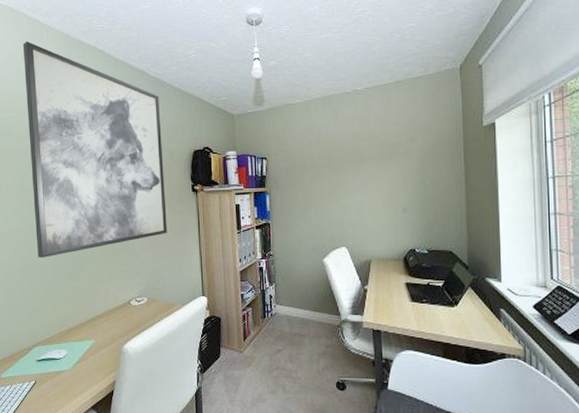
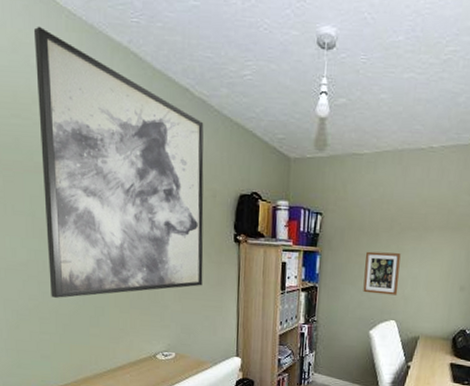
picture frame: none [310,185,345,224] -> present [363,251,401,296]

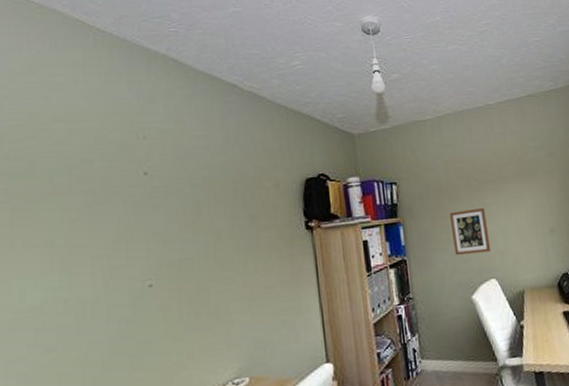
wall art: present [33,26,204,298] -> none [55,45,275,343]

